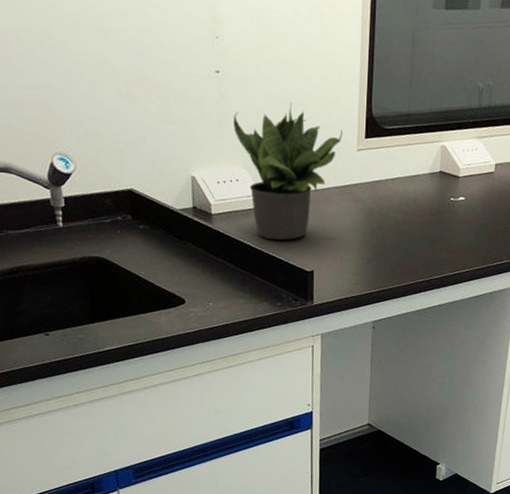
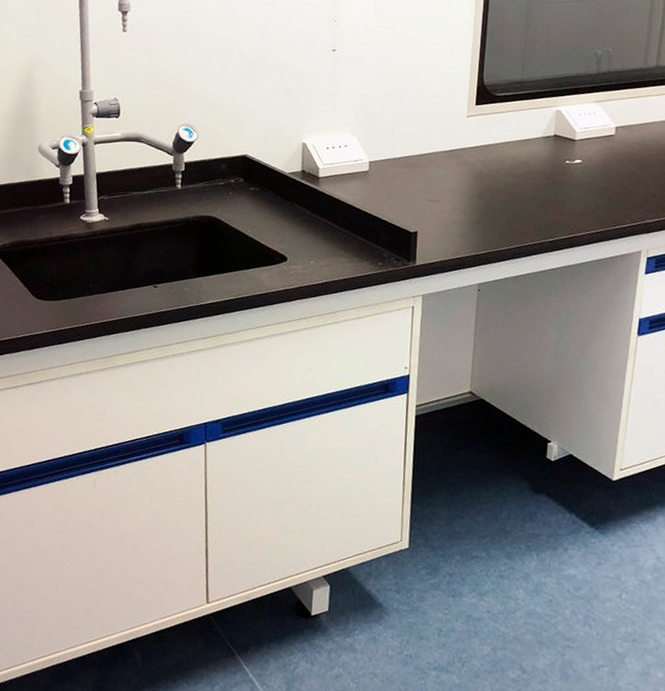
potted plant: present [233,102,343,241] -> none [345,74,453,202]

